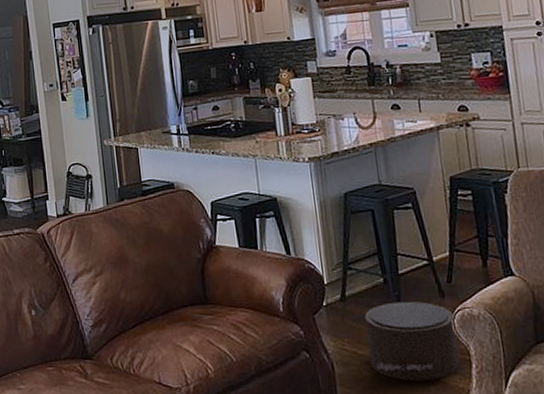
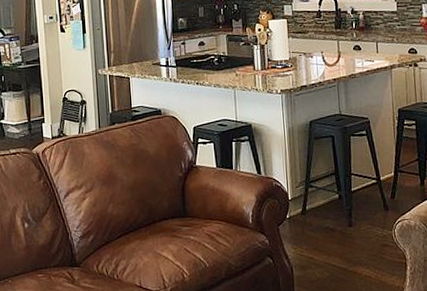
pouf: present [365,301,460,381] -> none [321,214,397,282]

